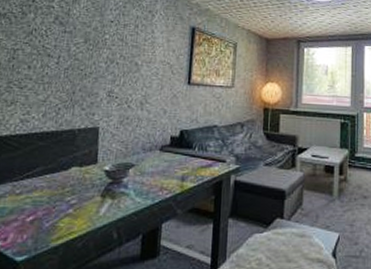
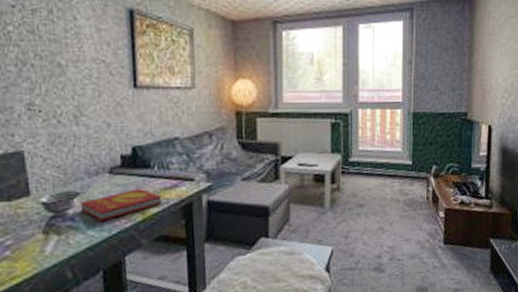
book: none [134,165,198,190] -> present [82,189,162,221]

